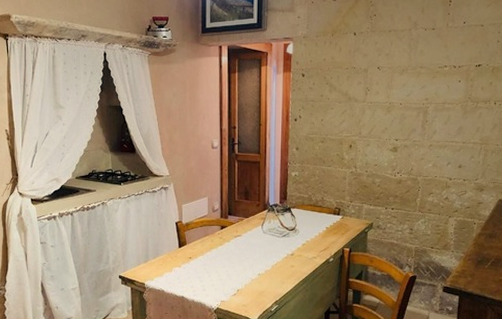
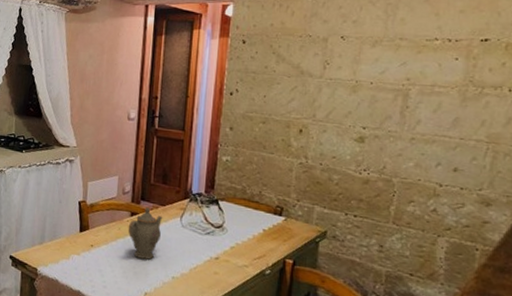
teapot: none [219,220,248,263] -> present [128,206,163,260]

